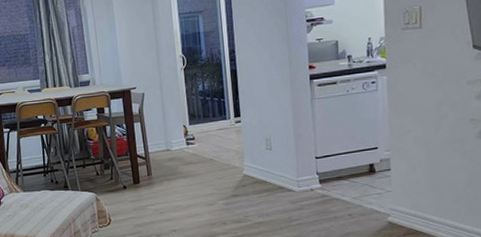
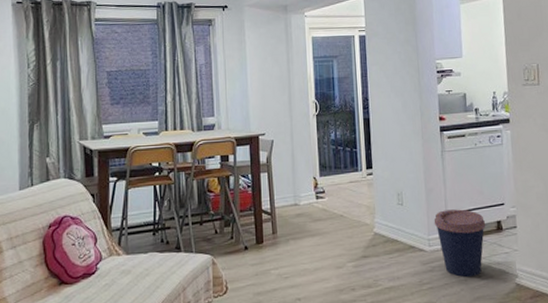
coffee cup: none [303,153,358,216] -> present [434,209,486,278]

